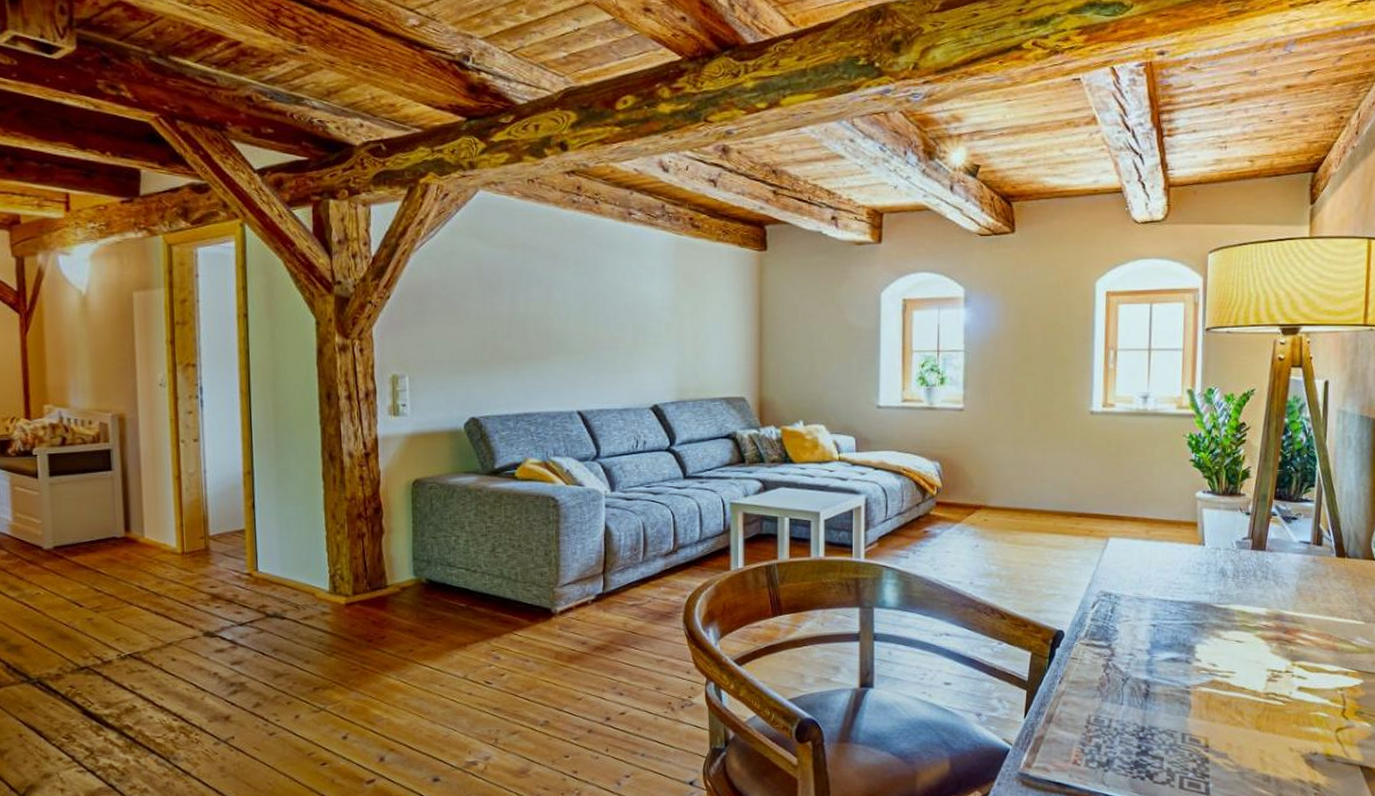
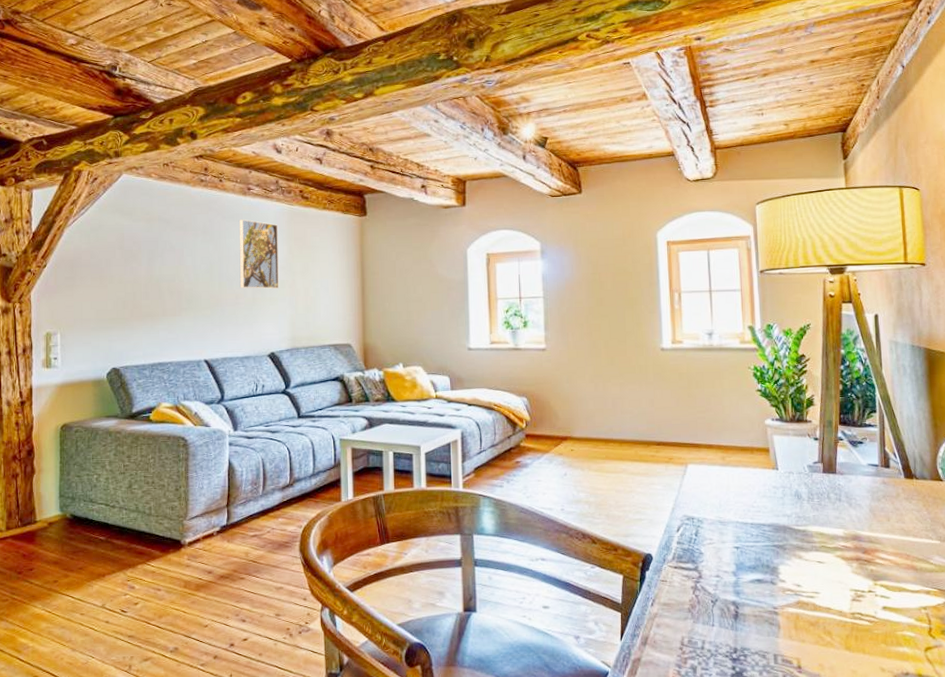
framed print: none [618,250,664,332] -> present [239,220,279,289]

